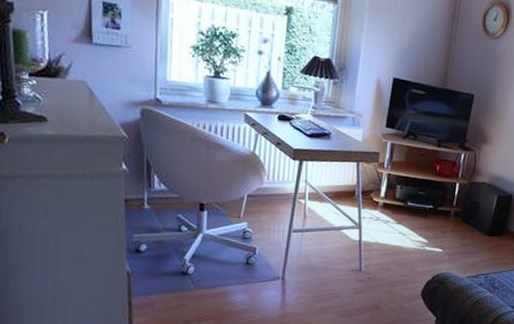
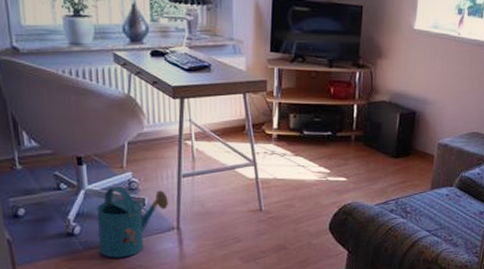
watering can: none [208,234,277,300] -> present [96,186,168,258]

